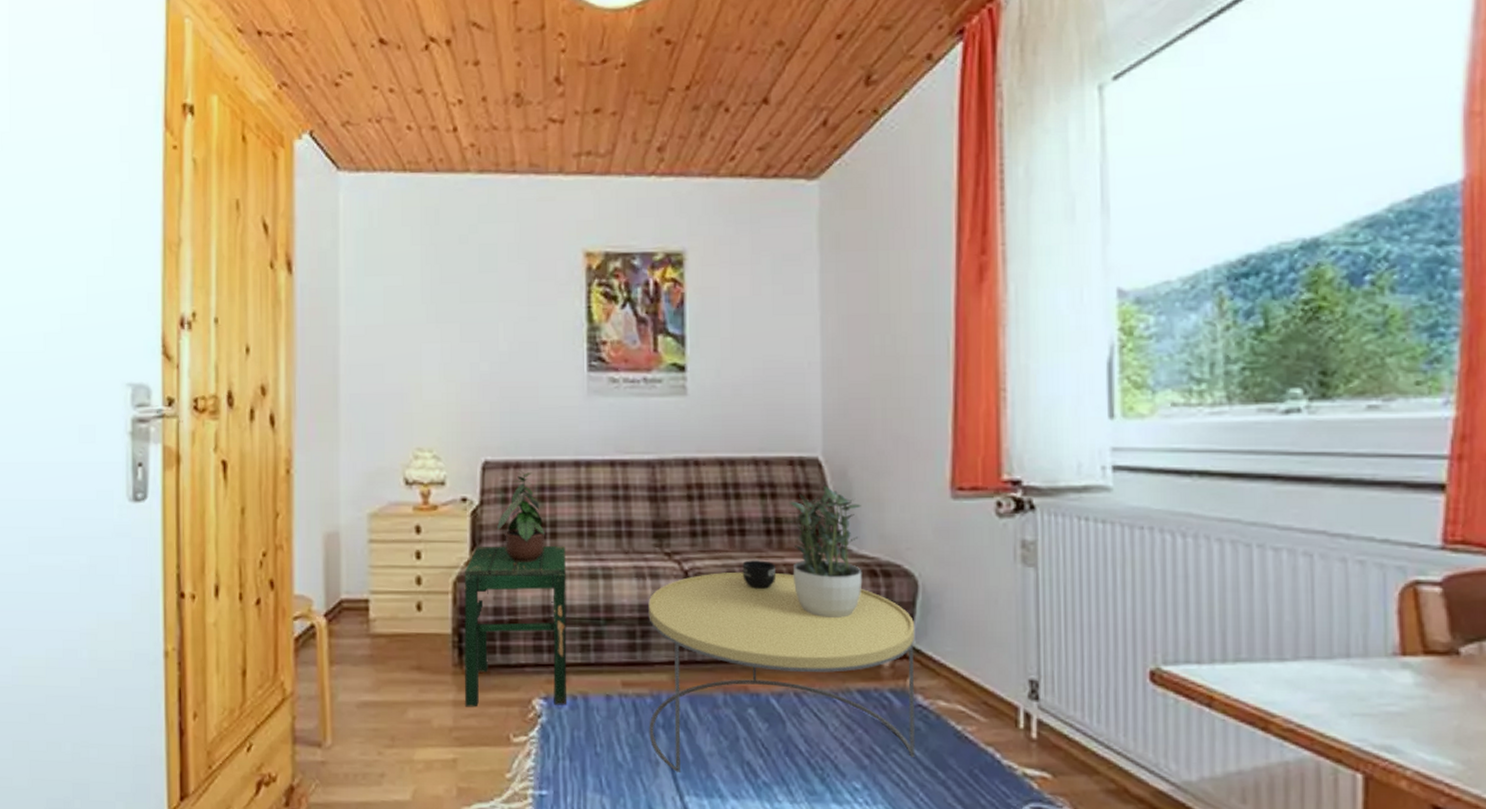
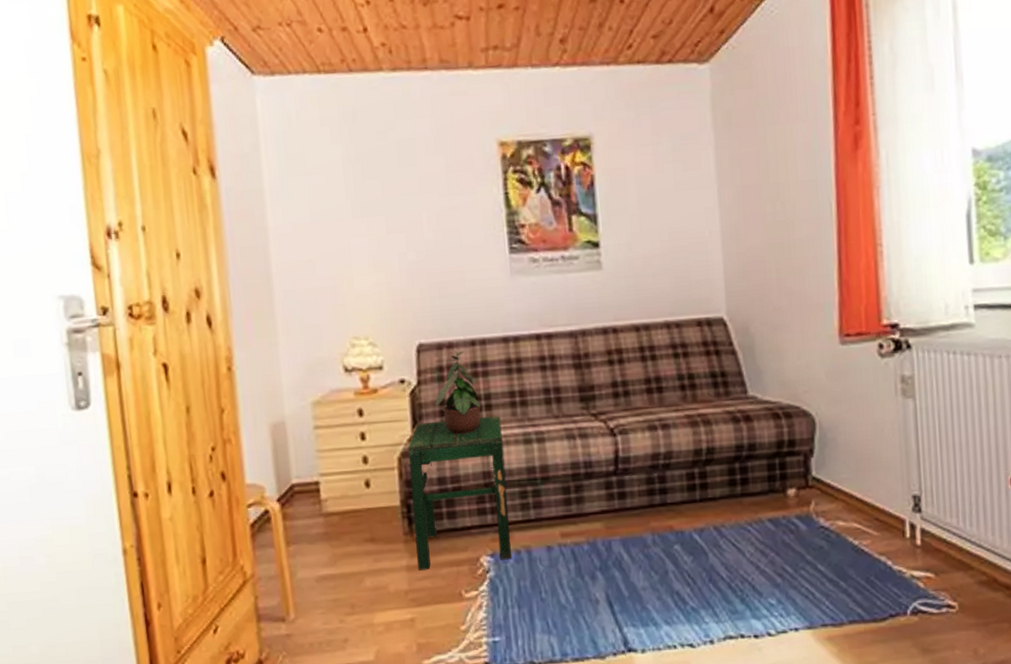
coffee table: present [648,571,916,772] -> none [579,423,820,608]
mug: present [742,560,775,590] -> none [661,413,692,440]
potted plant: present [785,485,863,618] -> none [697,341,768,459]

